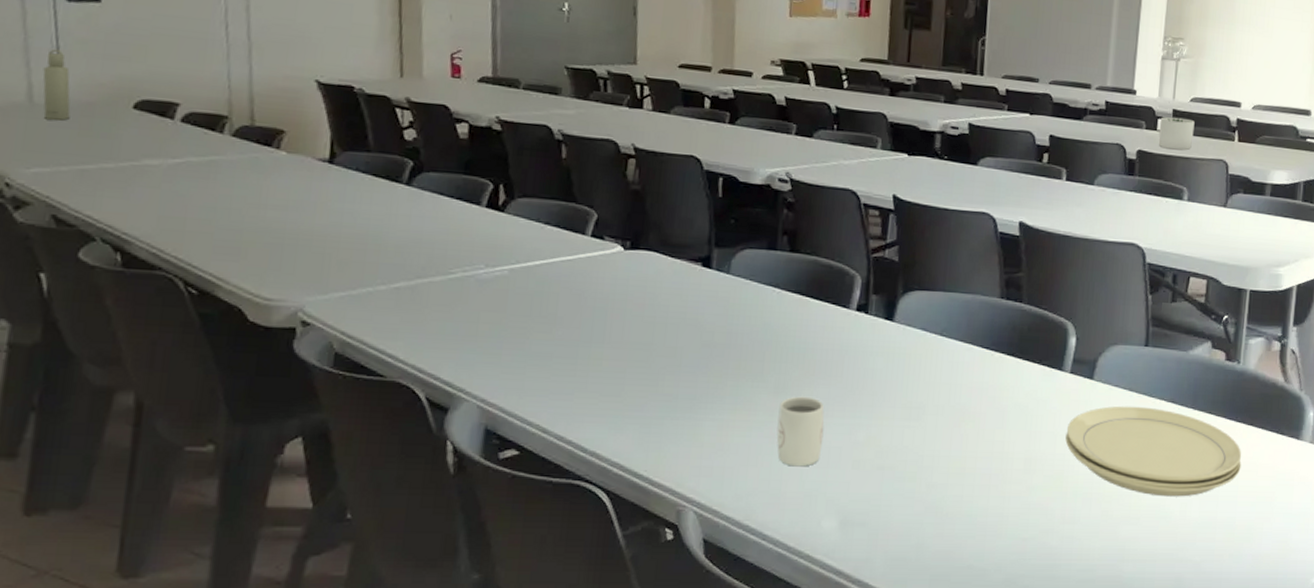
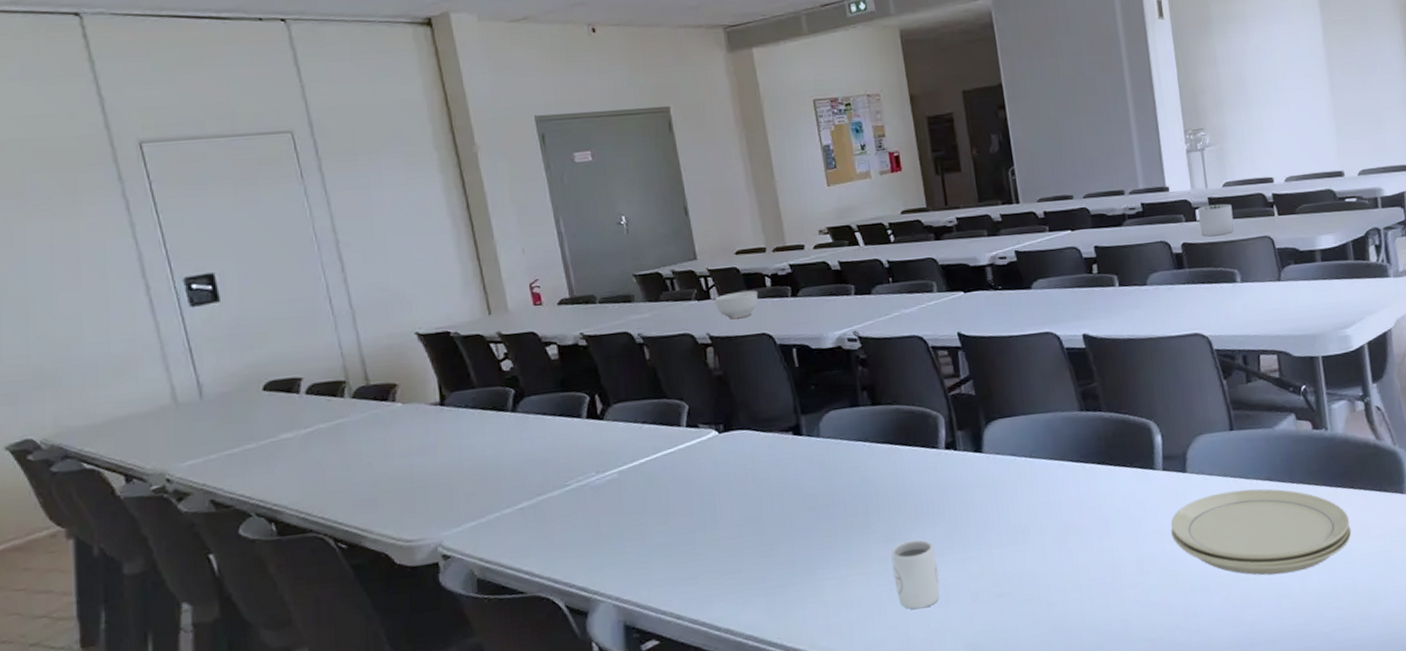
bottle: present [42,48,71,122] -> none [181,350,211,417]
bowl: none [646,106,695,136] -> present [714,290,759,320]

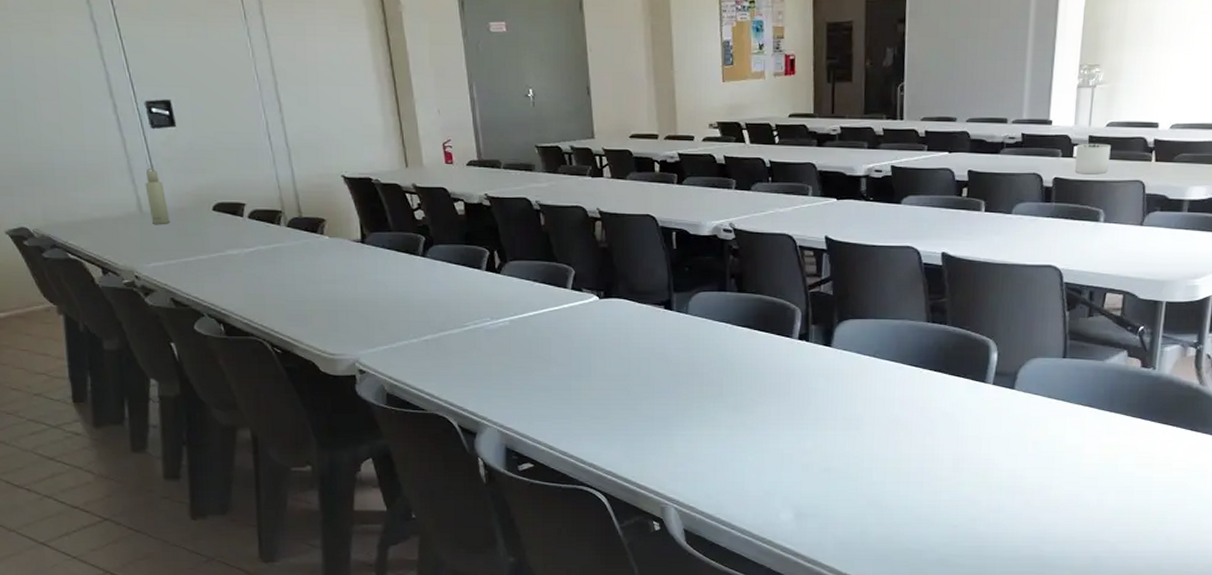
bottle: none [181,350,211,417] -> present [145,167,170,225]
bowl: present [714,290,759,320] -> none [607,173,647,199]
mug: present [891,539,940,610] -> none [737,413,777,471]
plate: present [1170,488,1352,575] -> none [990,411,1157,488]

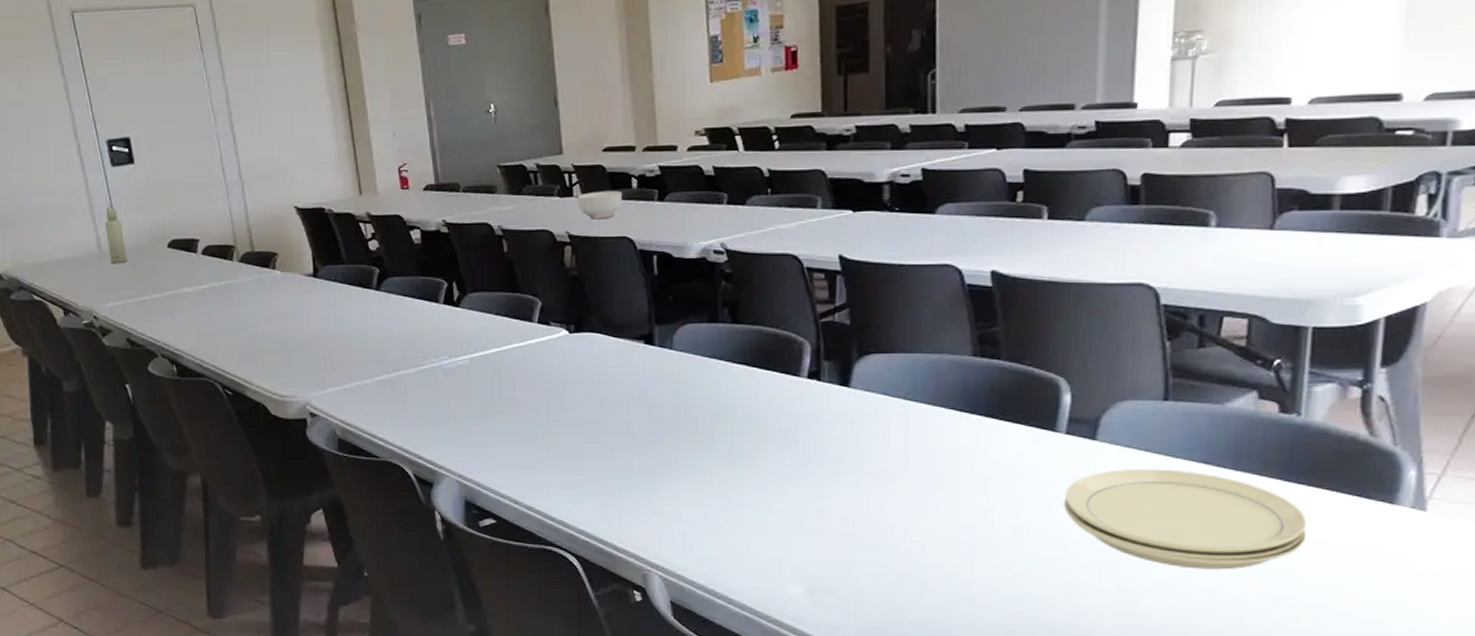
bowl: none [607,173,647,199] -> present [577,190,623,220]
plate: none [990,411,1157,488] -> present [1064,468,1307,570]
planter: present [1074,143,1111,175] -> none [1171,127,1223,168]

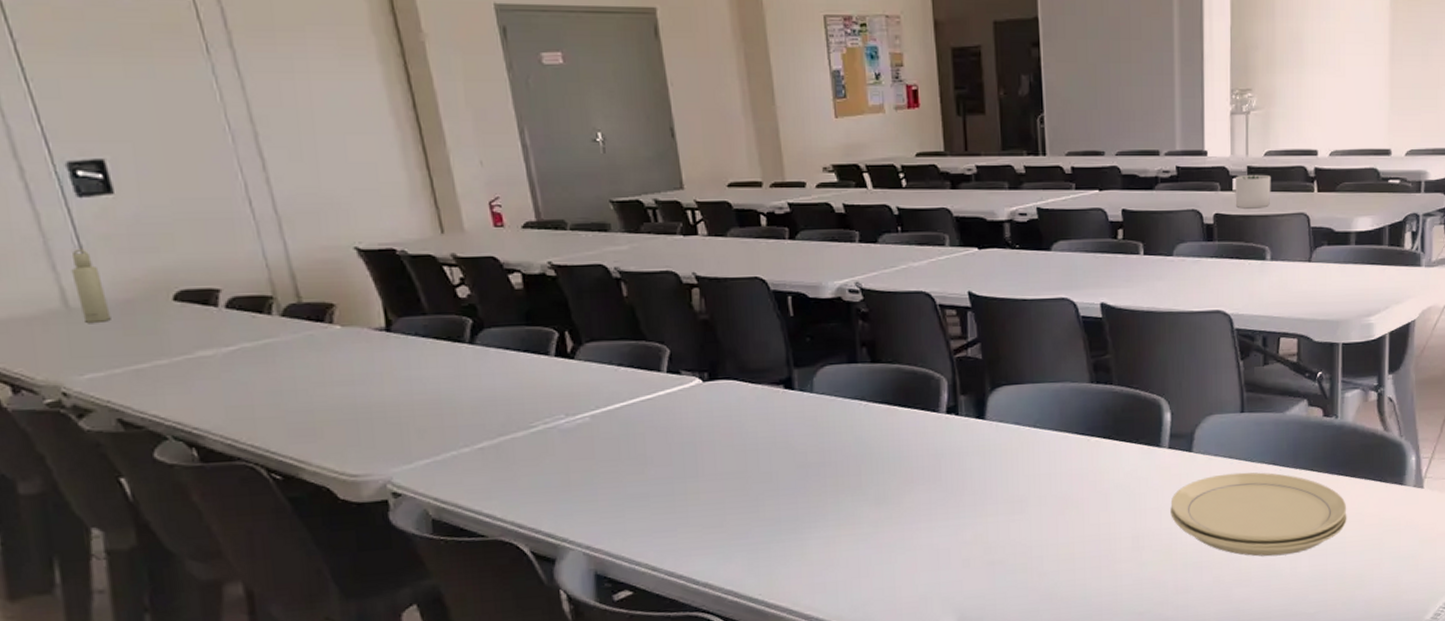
bowl: present [577,190,623,220] -> none [702,228,752,259]
planter: none [1171,127,1223,168] -> present [1235,174,1271,209]

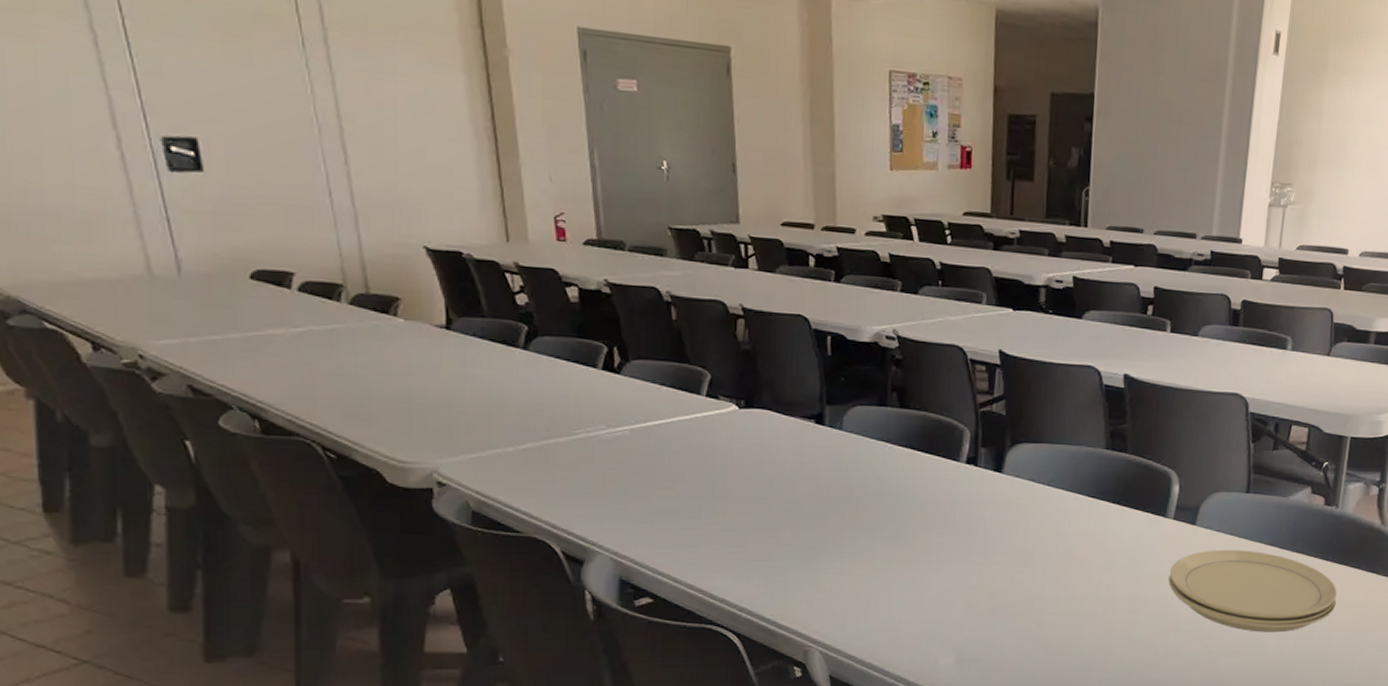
bottle: present [71,248,111,324] -> none [157,220,190,293]
planter: present [1235,174,1271,209] -> none [1263,265,1301,300]

